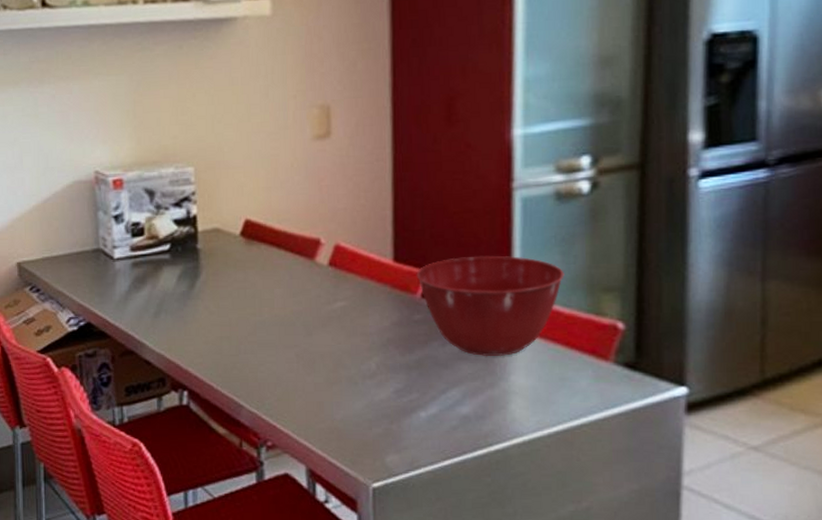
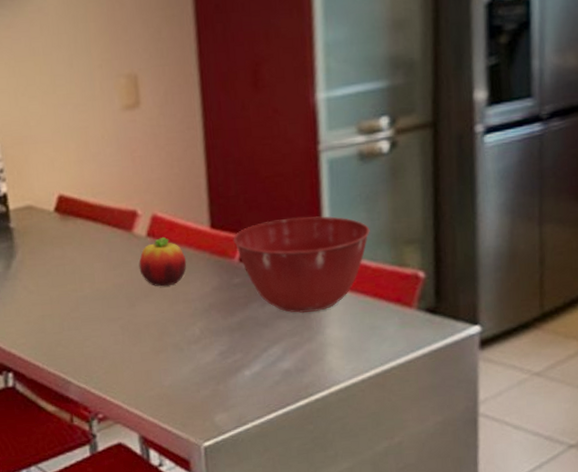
fruit: none [318,268,367,318] -> present [138,237,187,287]

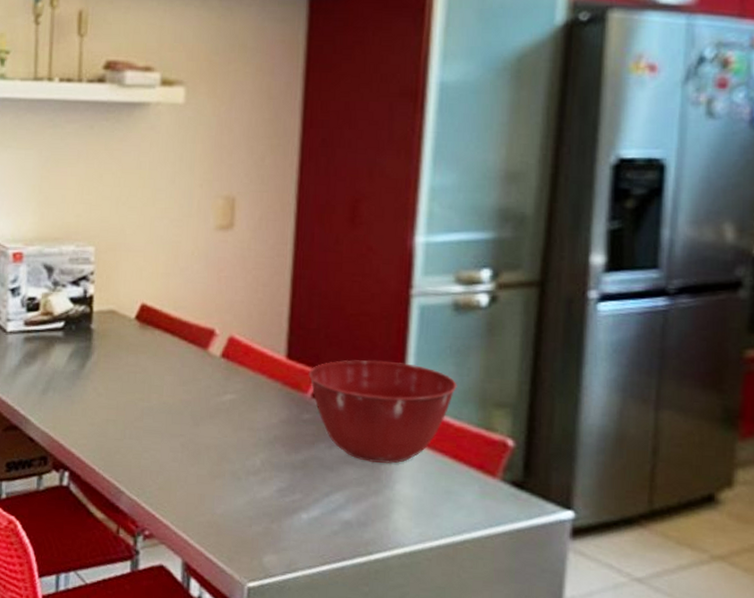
fruit: present [138,237,187,287] -> none [208,360,258,411]

